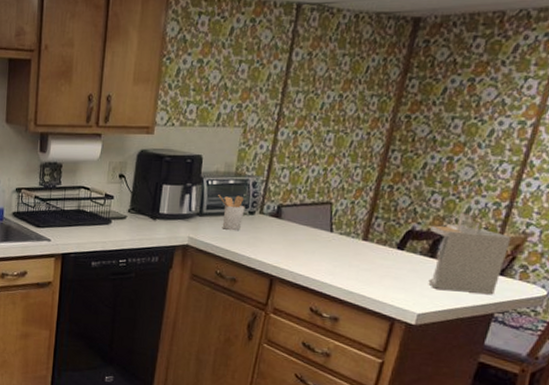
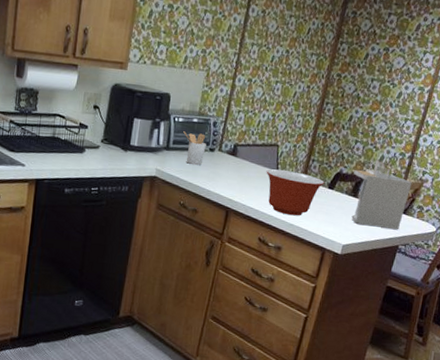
mixing bowl: none [317,230,392,282] -> present [266,169,325,216]

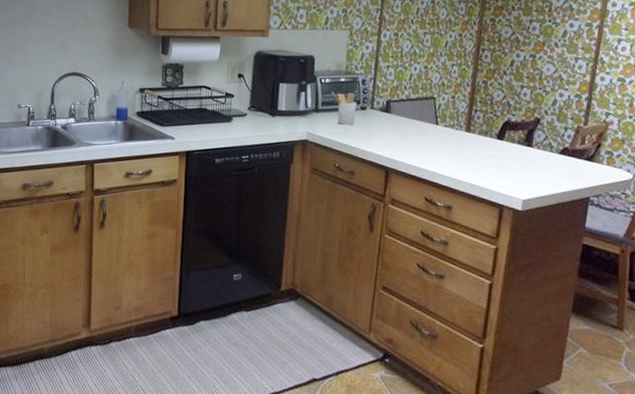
mixing bowl: present [266,169,325,216] -> none [425,123,492,172]
architectural model: present [351,158,412,230] -> none [524,103,595,180]

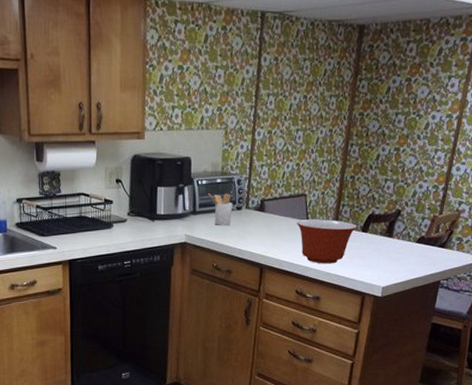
mixing bowl: none [425,123,492,172] -> present [296,219,358,264]

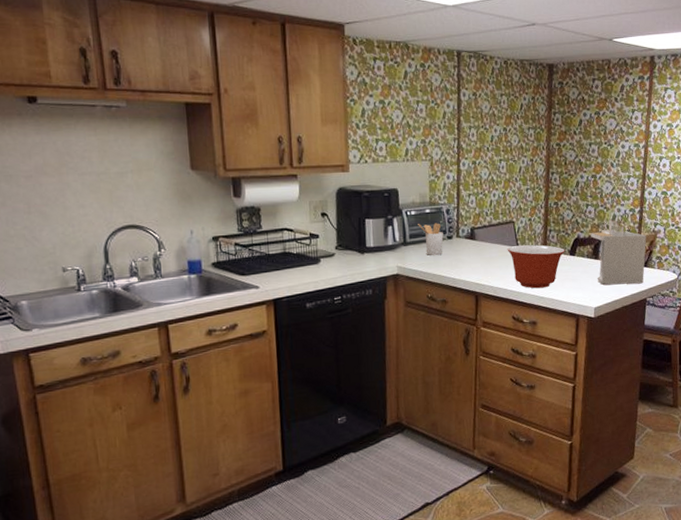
architectural model: none [386,195,449,265] -> present [590,218,647,285]

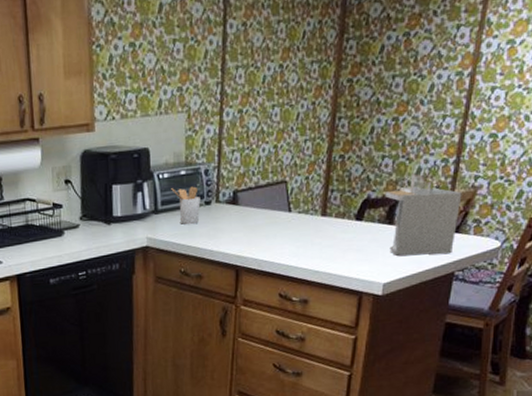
mixing bowl: present [507,244,565,289] -> none [276,208,350,261]

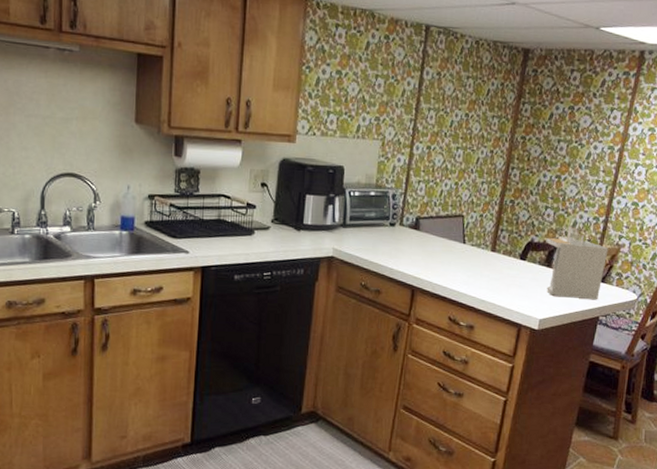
utensil holder: present [171,186,201,225] -> none [360,206,386,243]

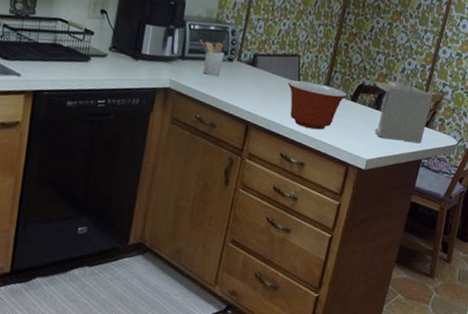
utensil holder: none [360,206,386,243] -> present [199,39,225,77]
mixing bowl: none [452,242,516,291] -> present [287,80,348,130]

